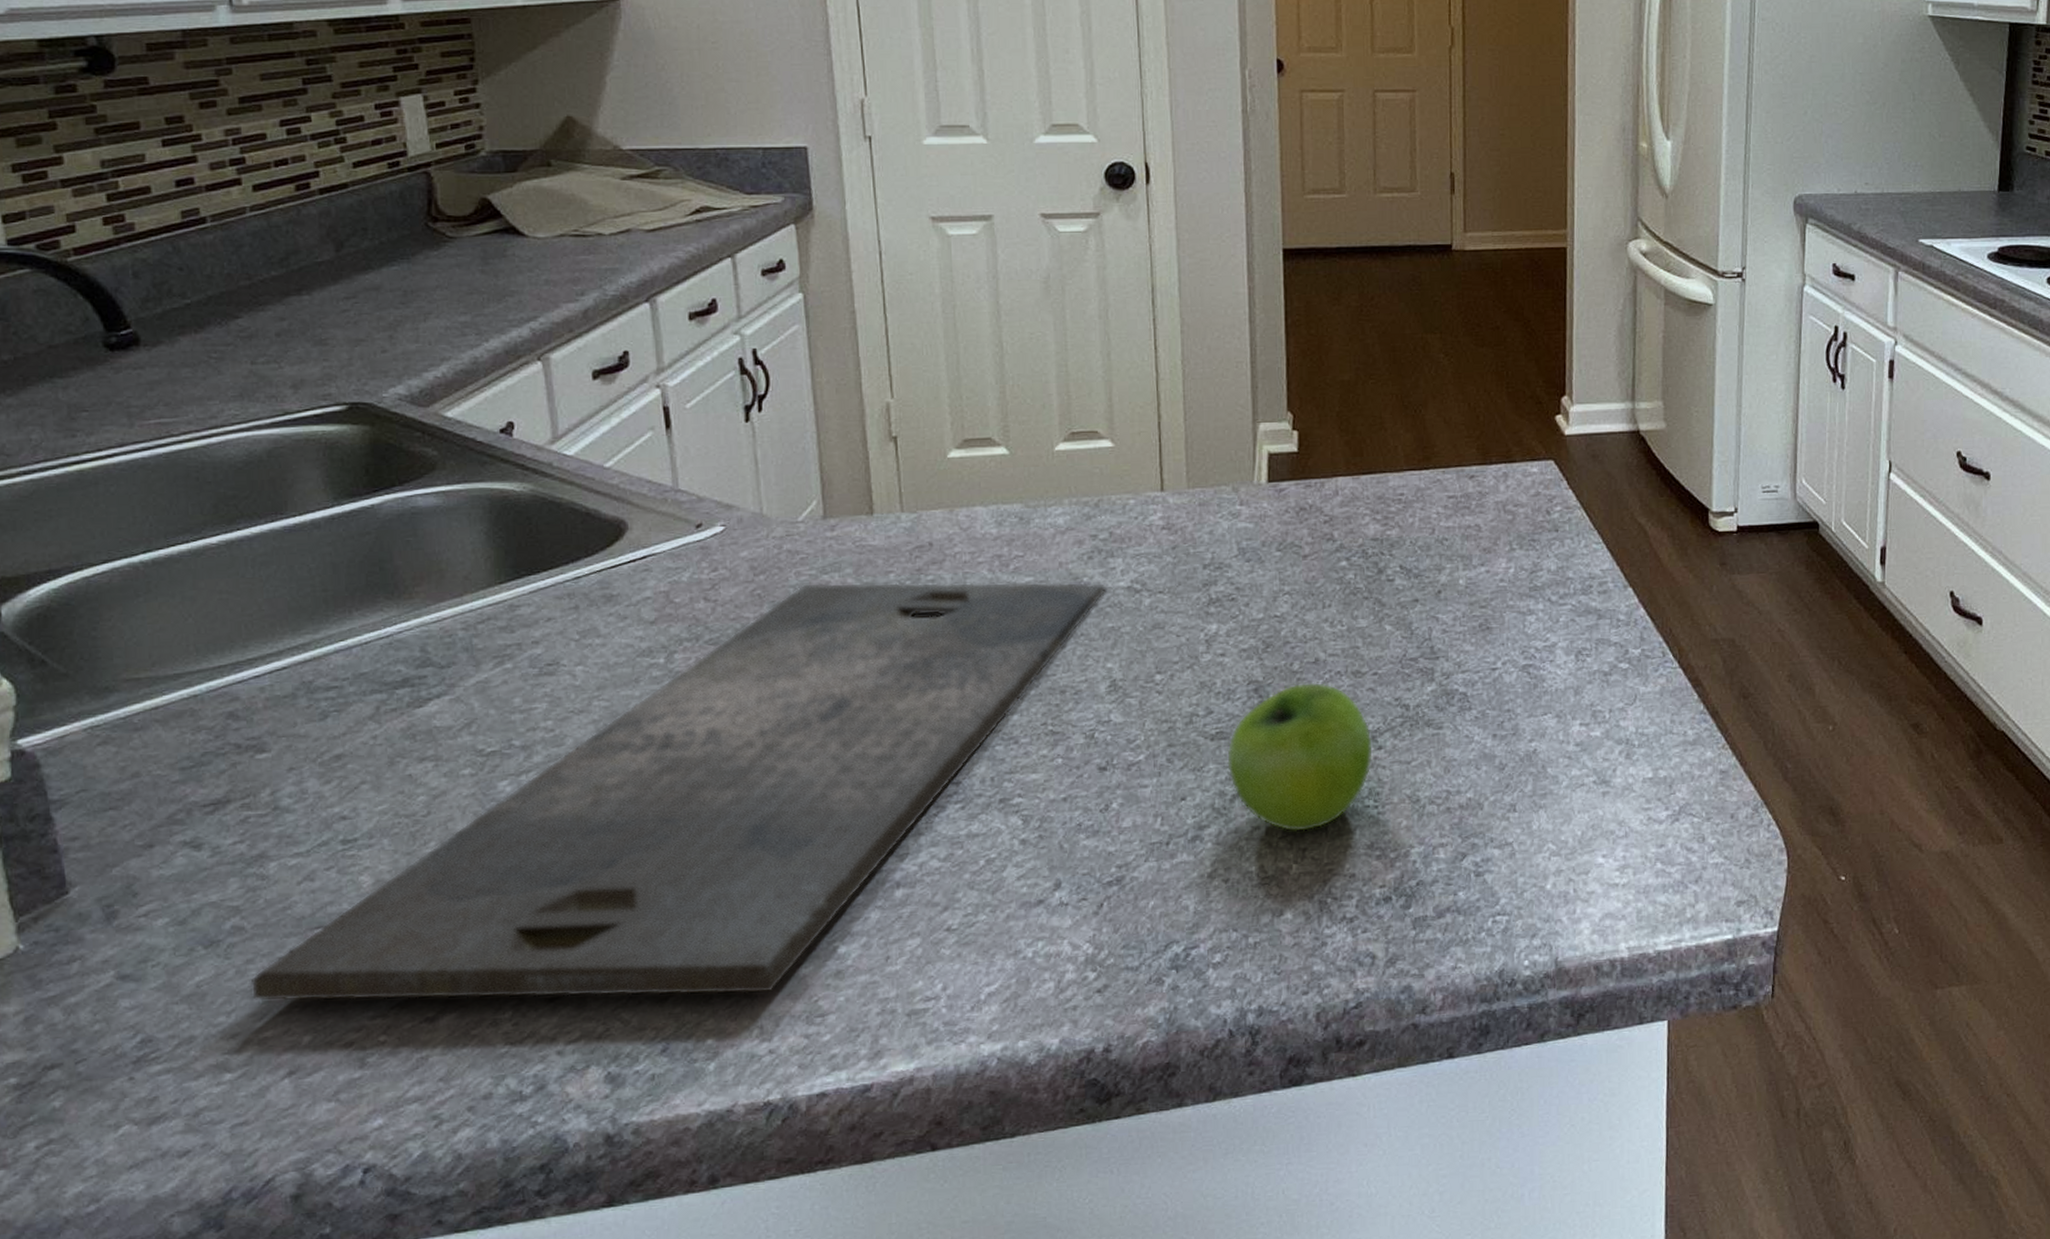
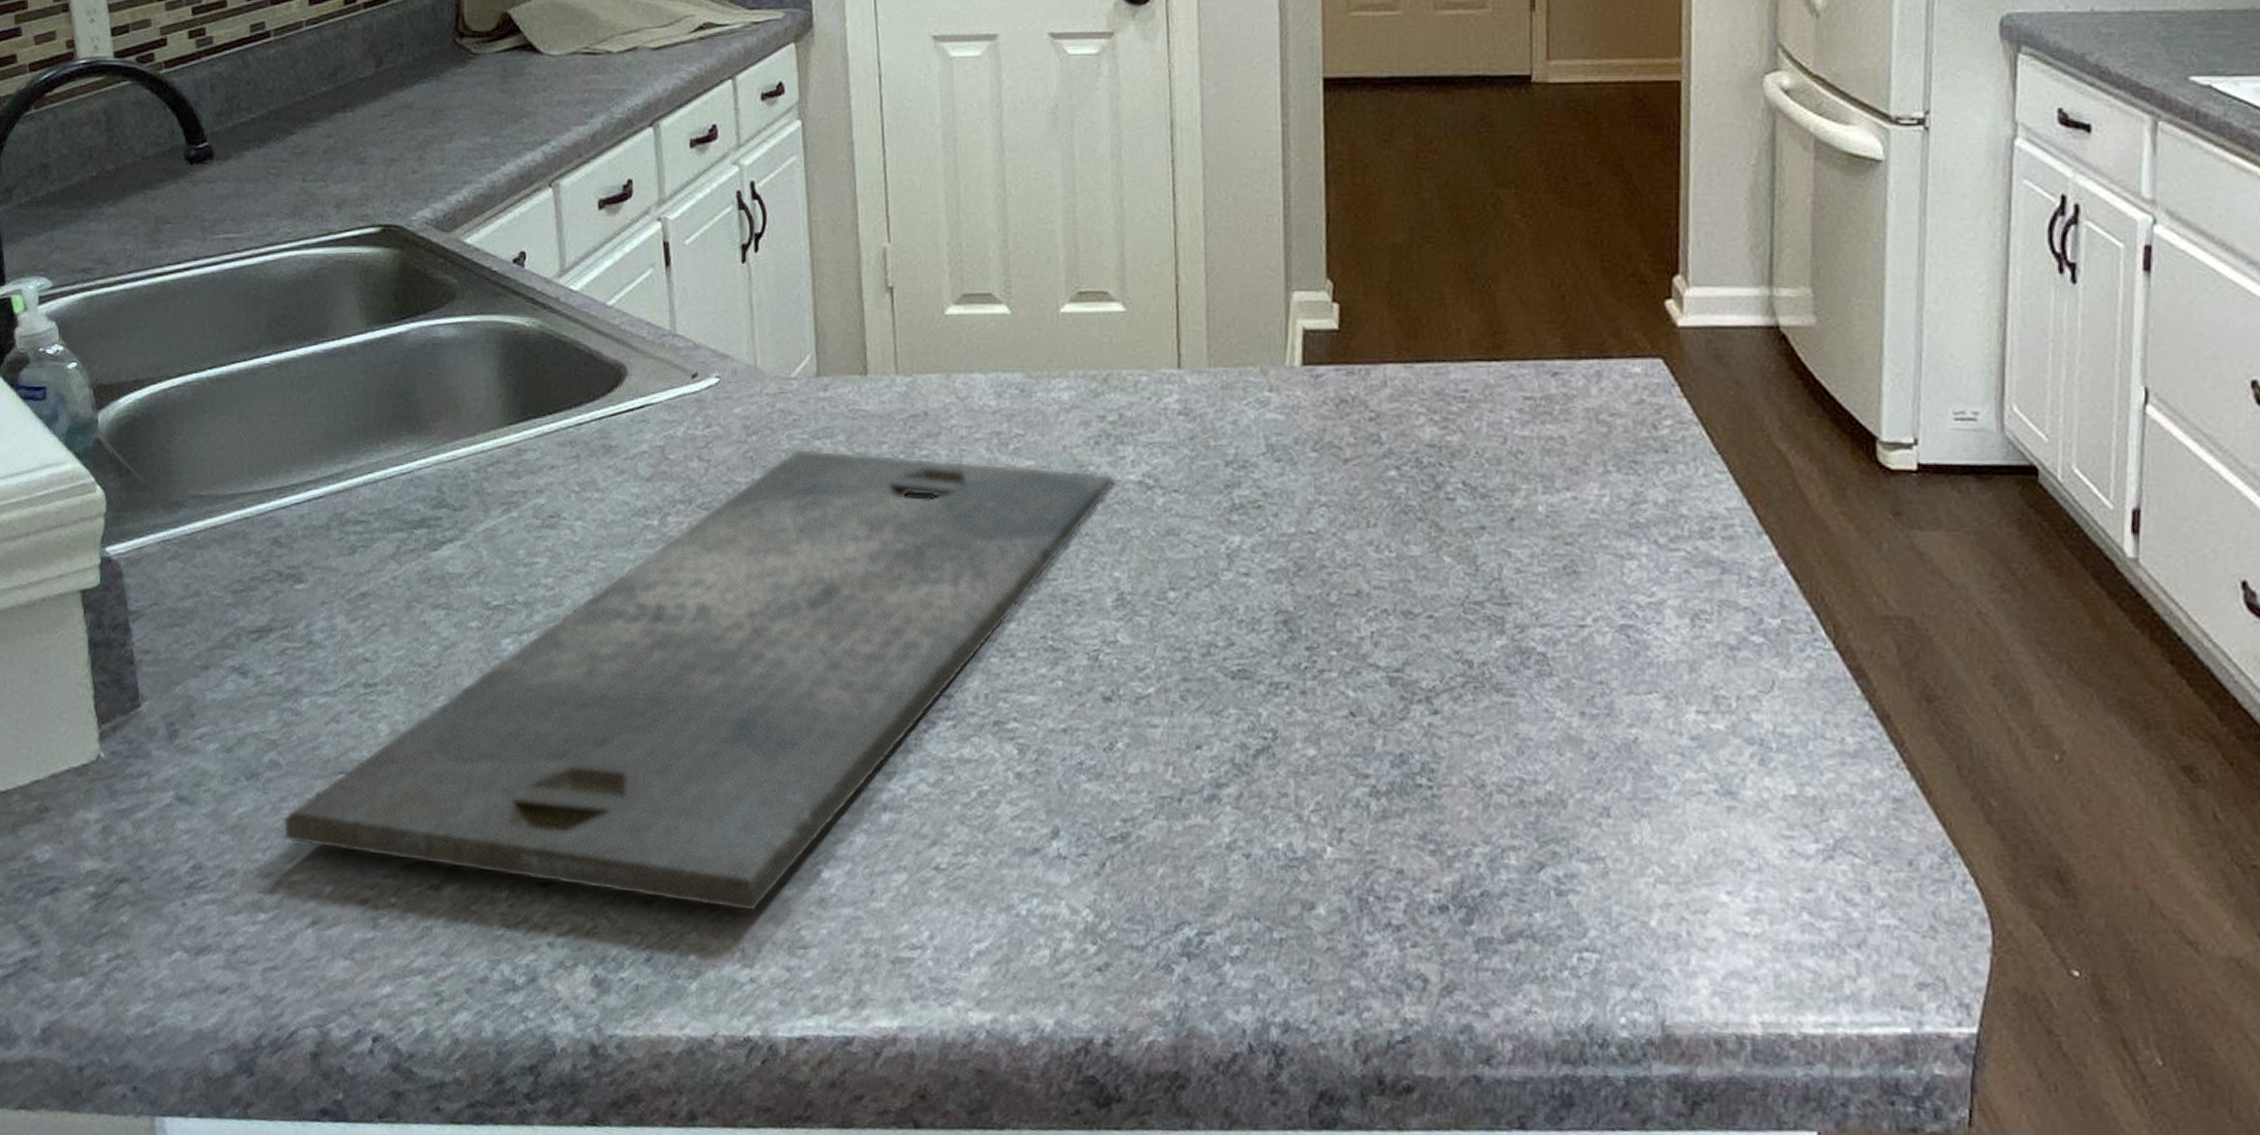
fruit: present [1227,682,1374,832] -> none [1250,618,1428,807]

